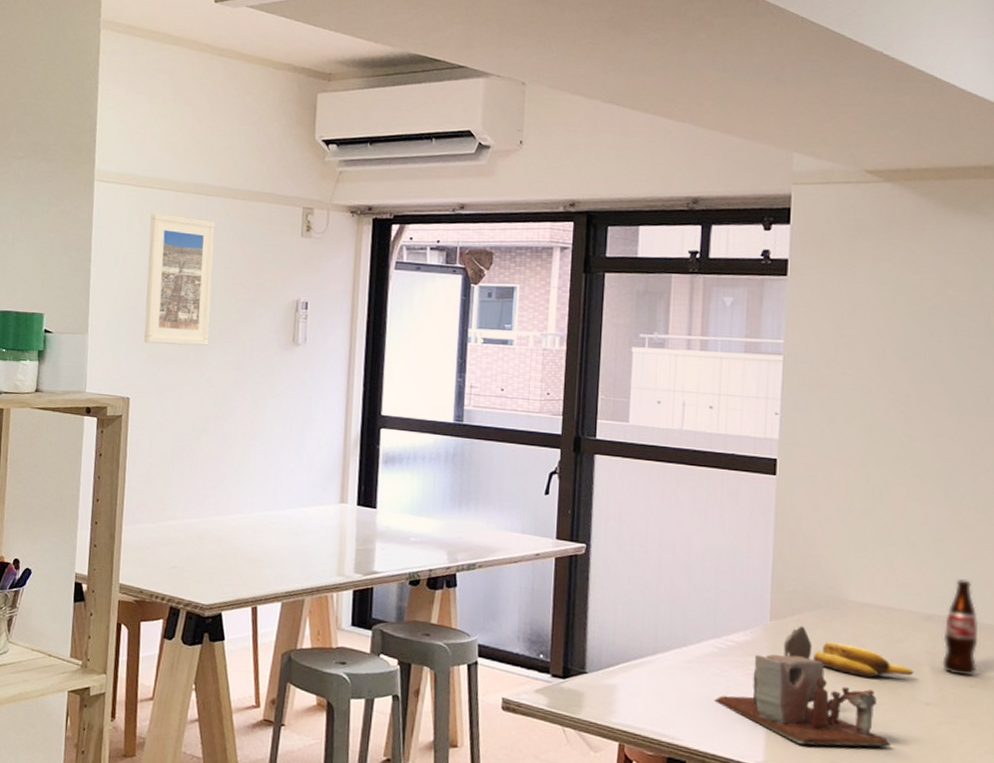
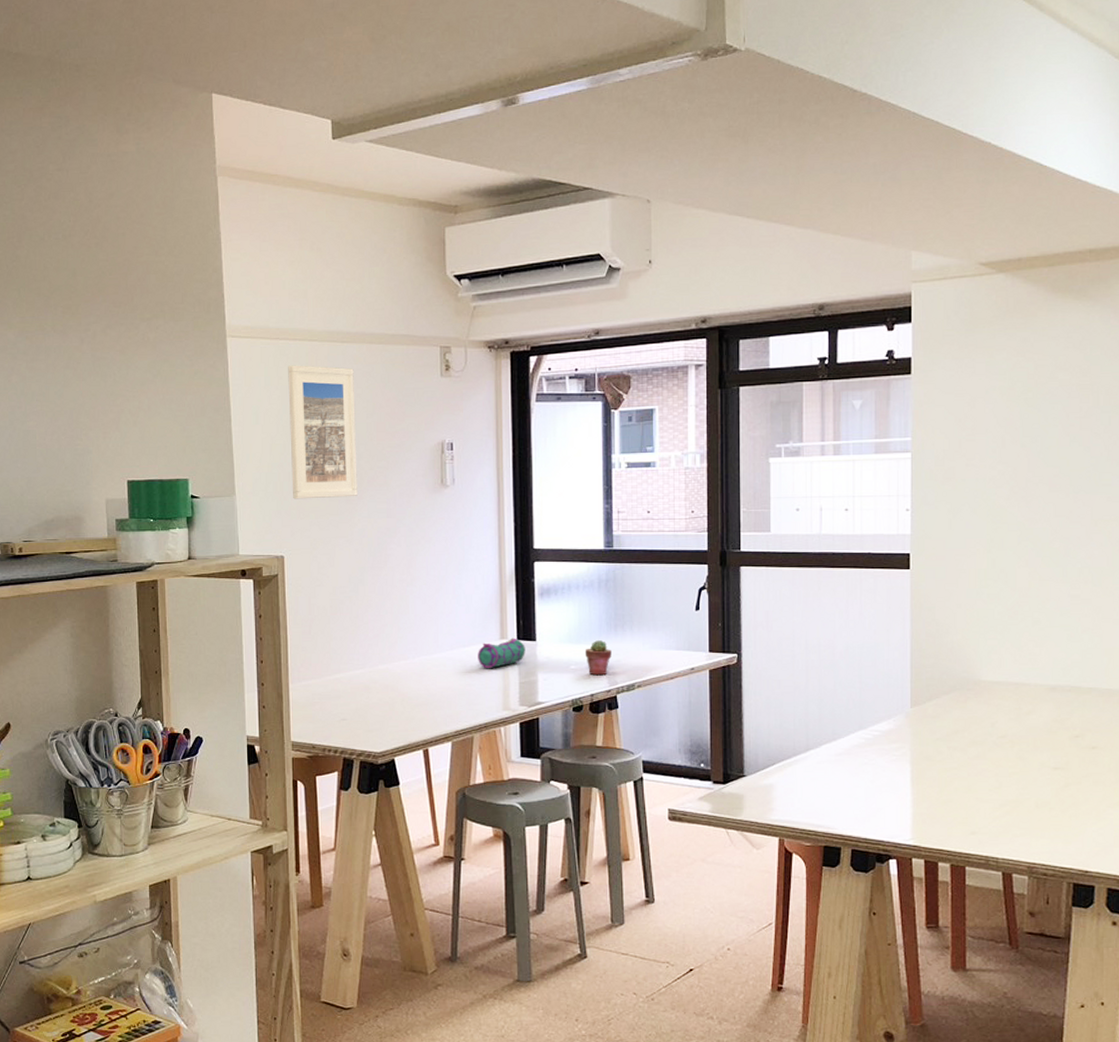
pencil case: none [315,502,365,532] -> present [478,637,525,669]
potted succulent: none [426,514,454,551] -> present [586,640,612,676]
desk organizer: present [714,626,891,747] -> none [864,709,1025,820]
banana: present [813,641,914,678] -> none [952,720,1042,750]
bottle: present [942,579,979,676] -> none [1067,650,1098,739]

